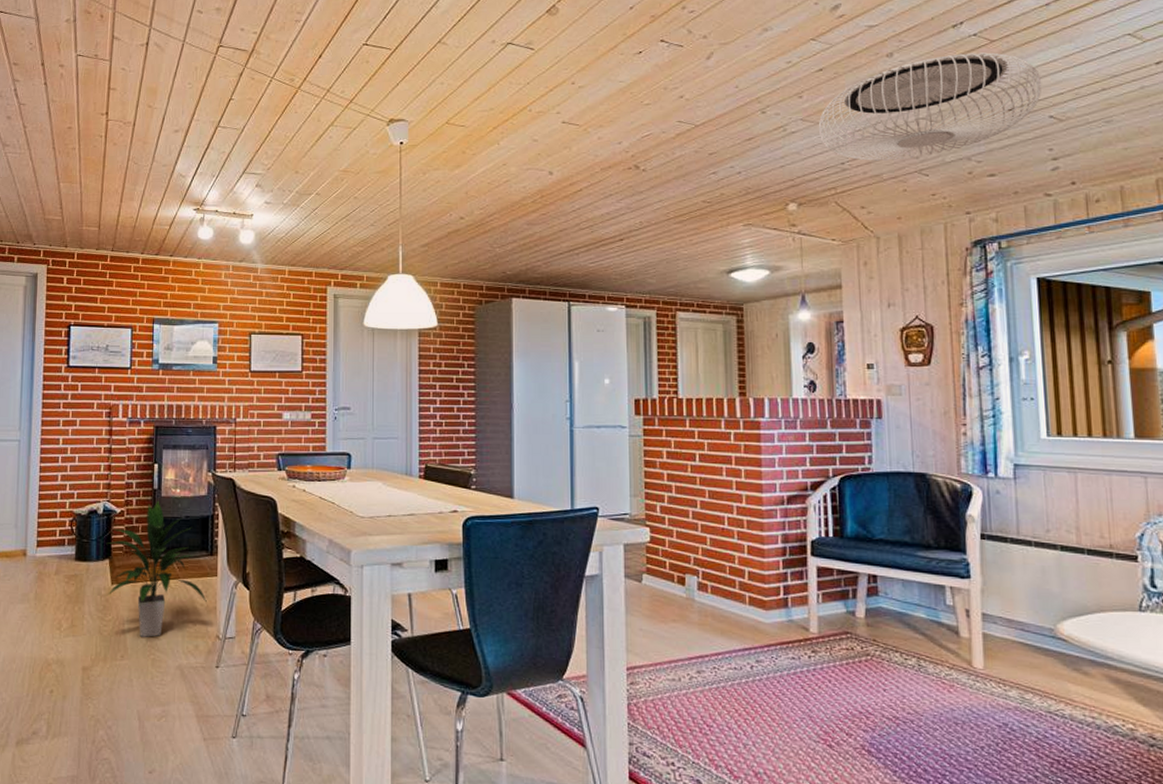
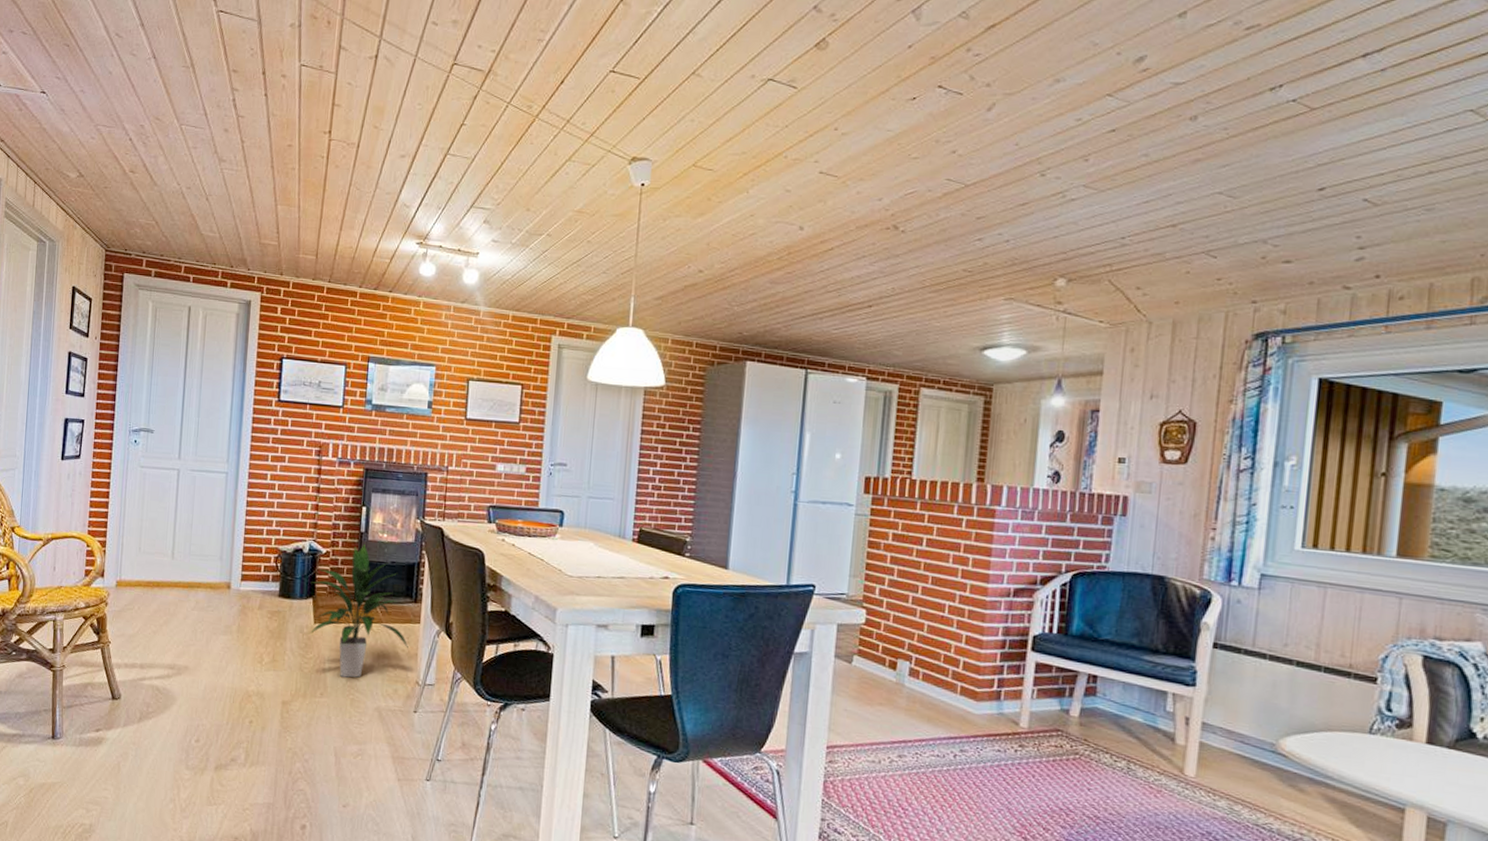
ceiling lamp: present [818,52,1042,161] -> none [1101,121,1362,238]

